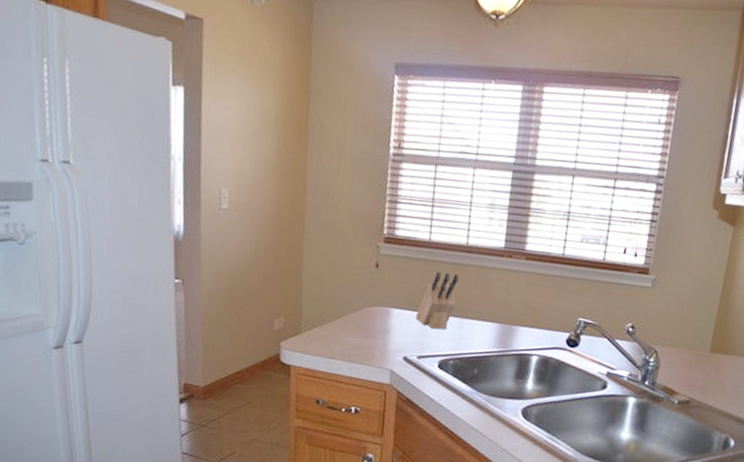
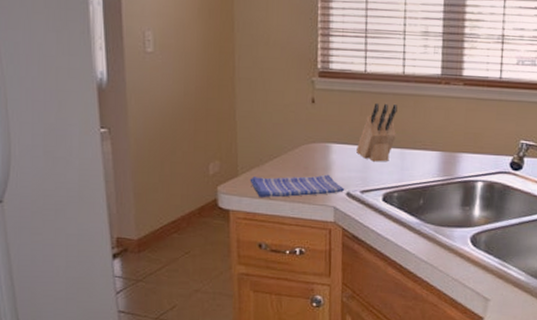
dish towel: none [311,334,403,358] -> present [249,174,345,198]

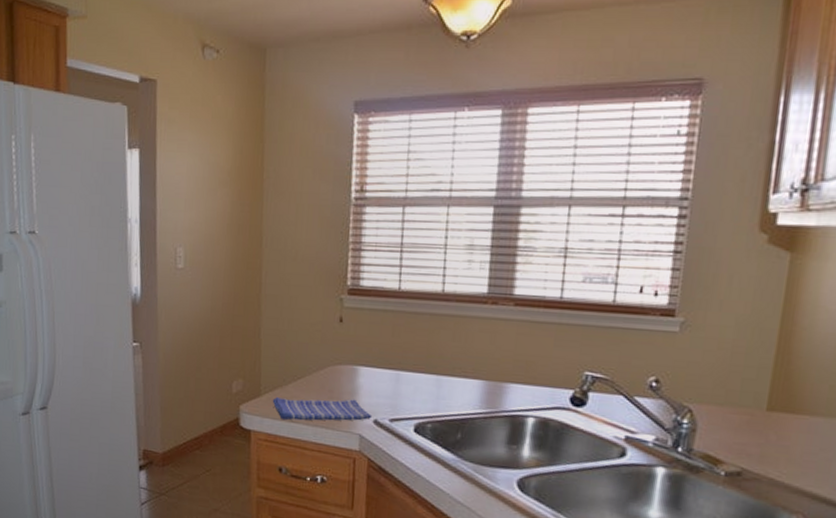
knife block: present [356,102,398,162] -> none [386,323,435,389]

